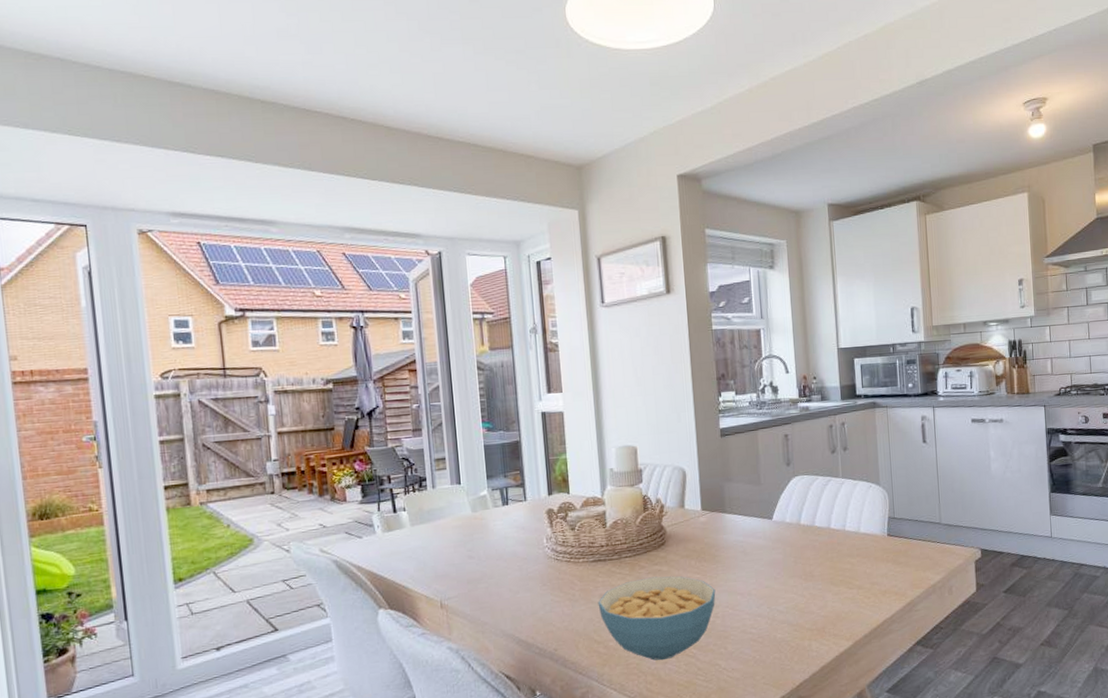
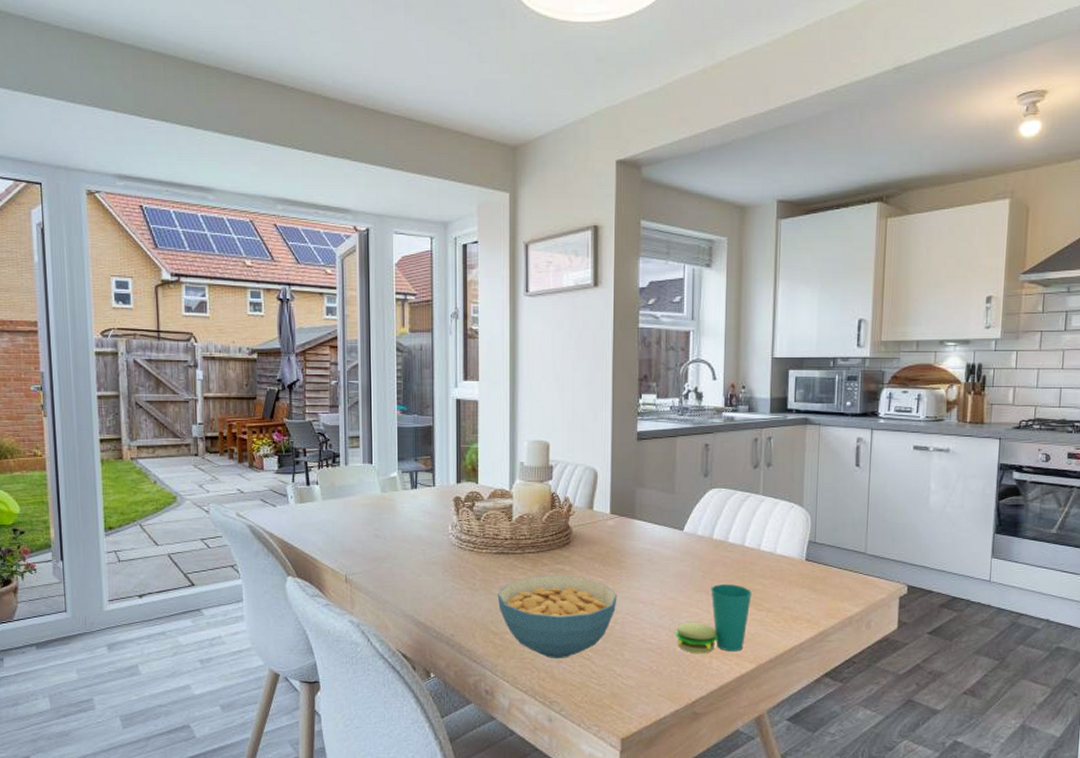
cup: none [774,566,843,639] -> present [675,584,753,654]

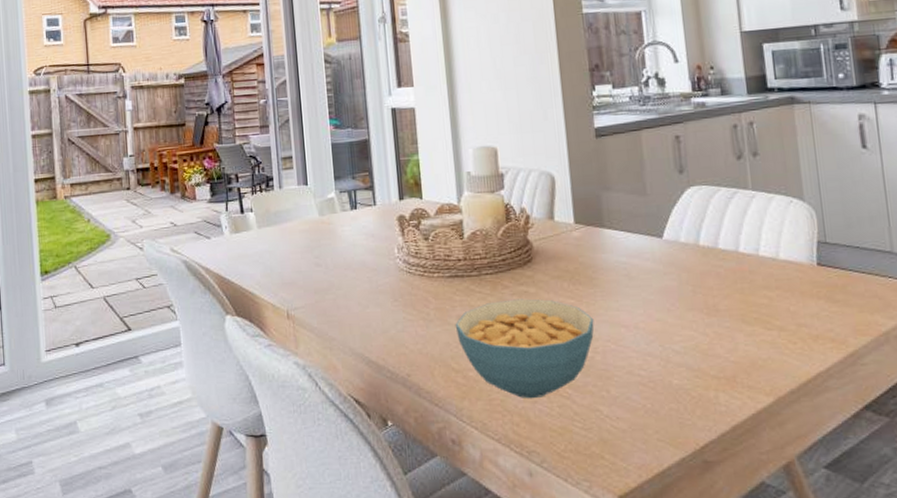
cup: present [675,584,753,654] -> none [668,299,758,387]

